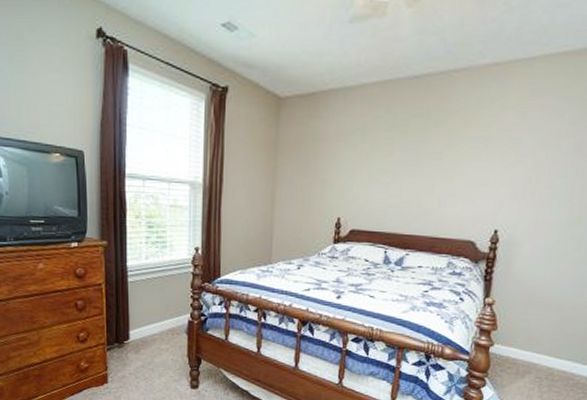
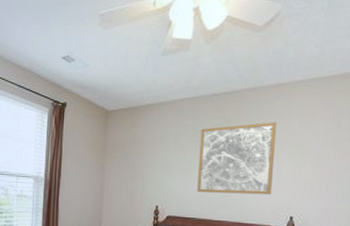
wall art: none [387,112,489,205] -> present [197,121,277,195]

